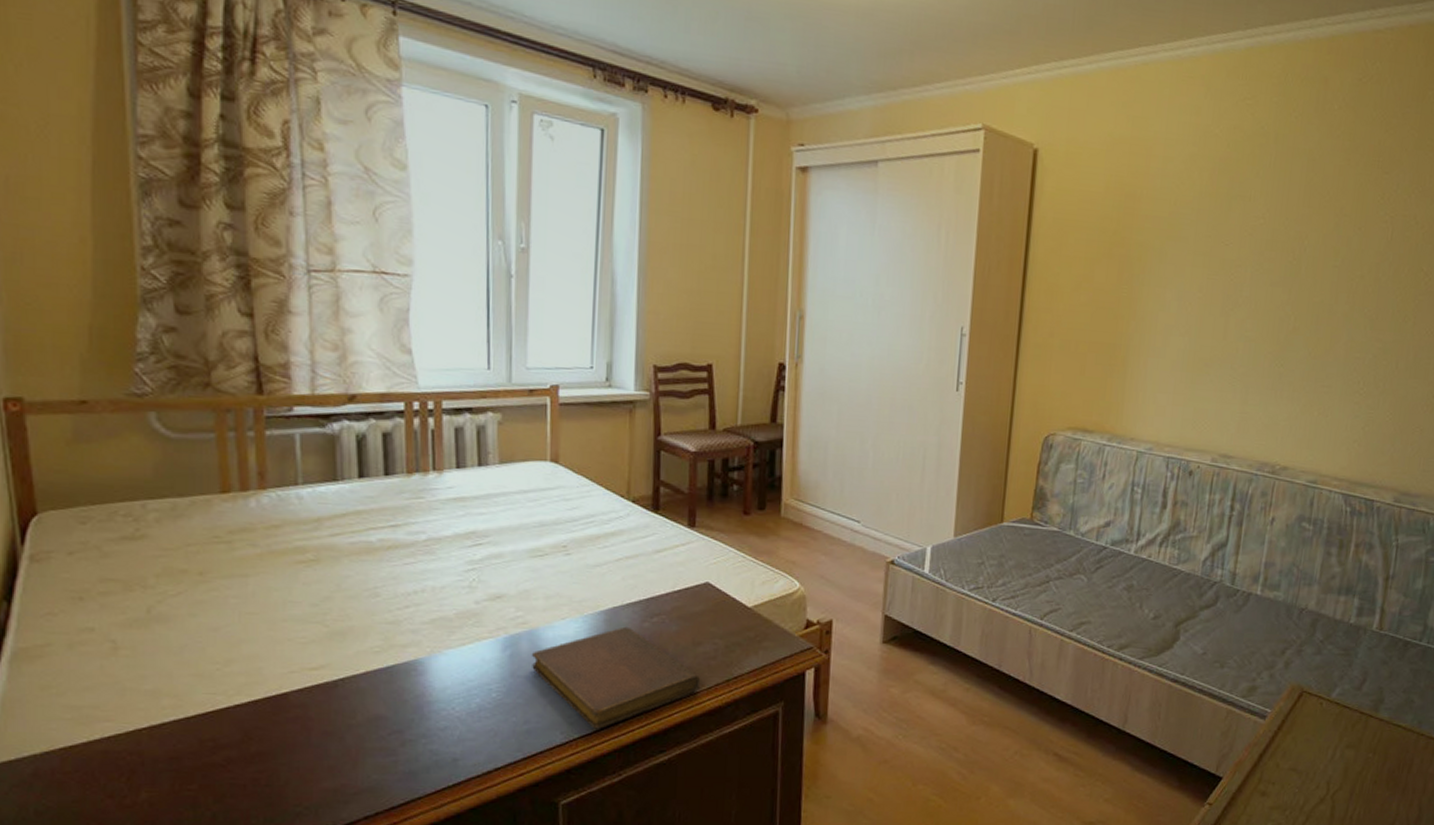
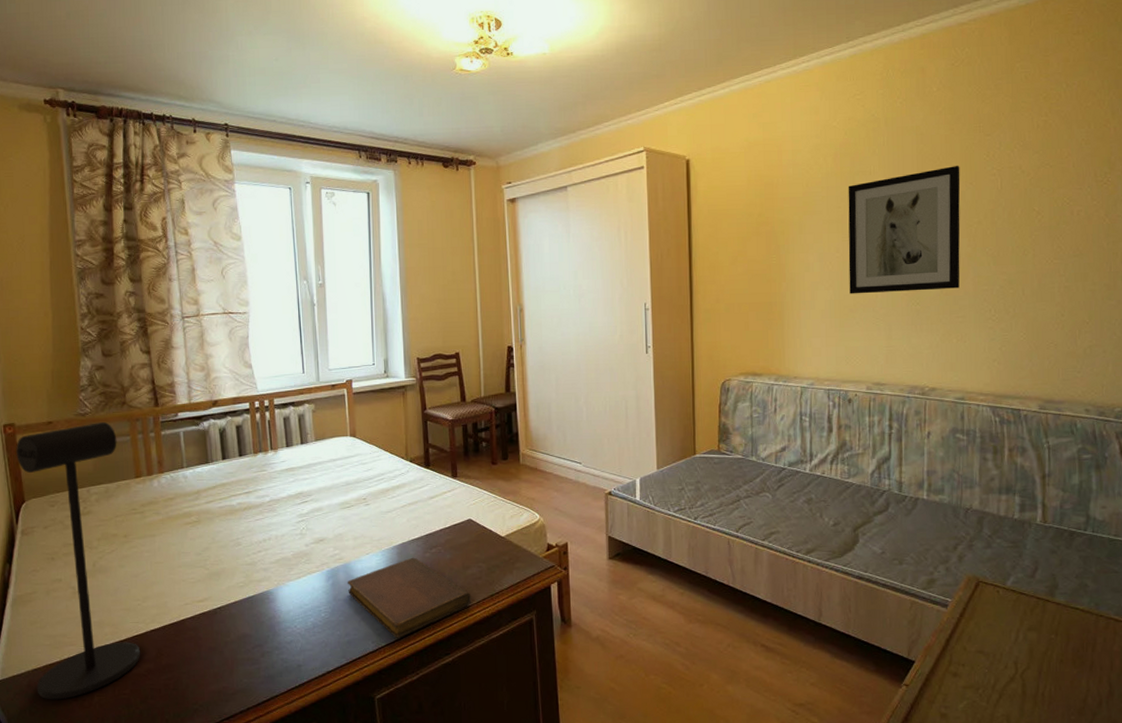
desk lamp: none [24,409,218,796] -> present [16,422,141,700]
wall art: none [1207,204,1351,353] -> present [848,165,961,294]

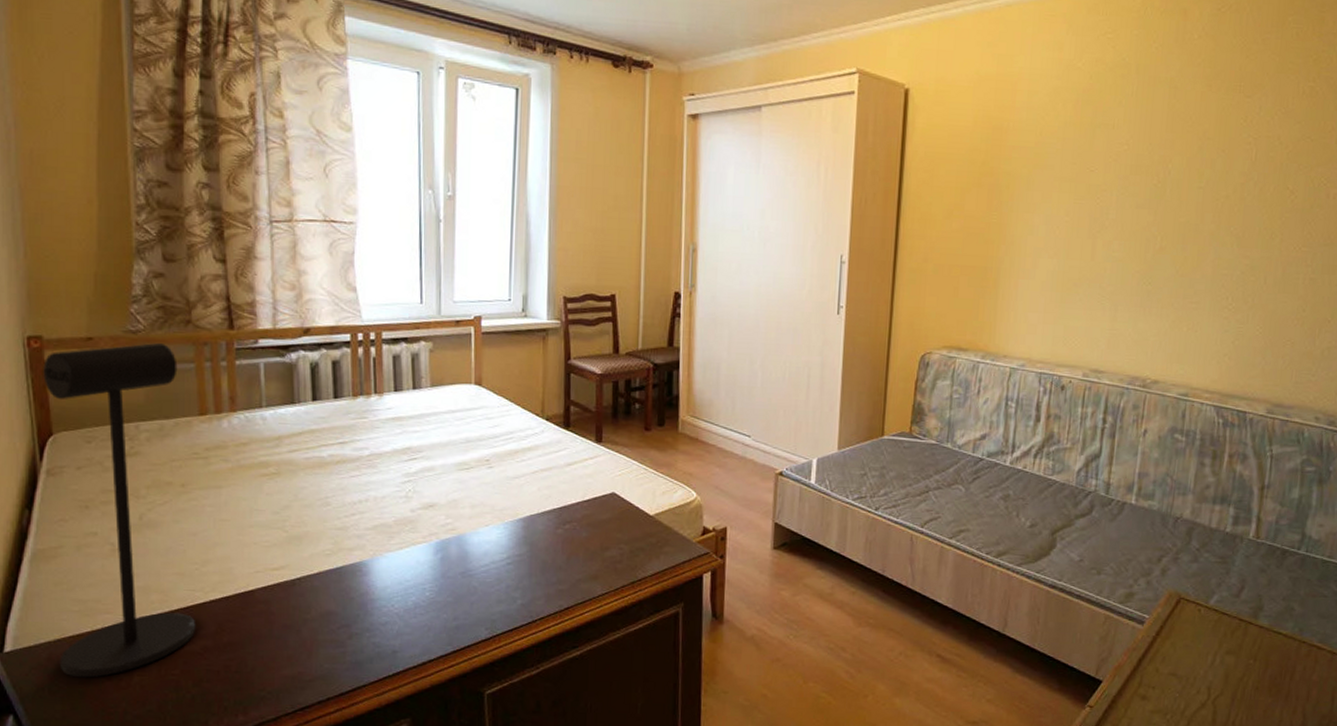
notebook: present [347,557,472,638] -> none [459,532,609,626]
wall art: present [848,165,961,294] -> none [1075,127,1214,270]

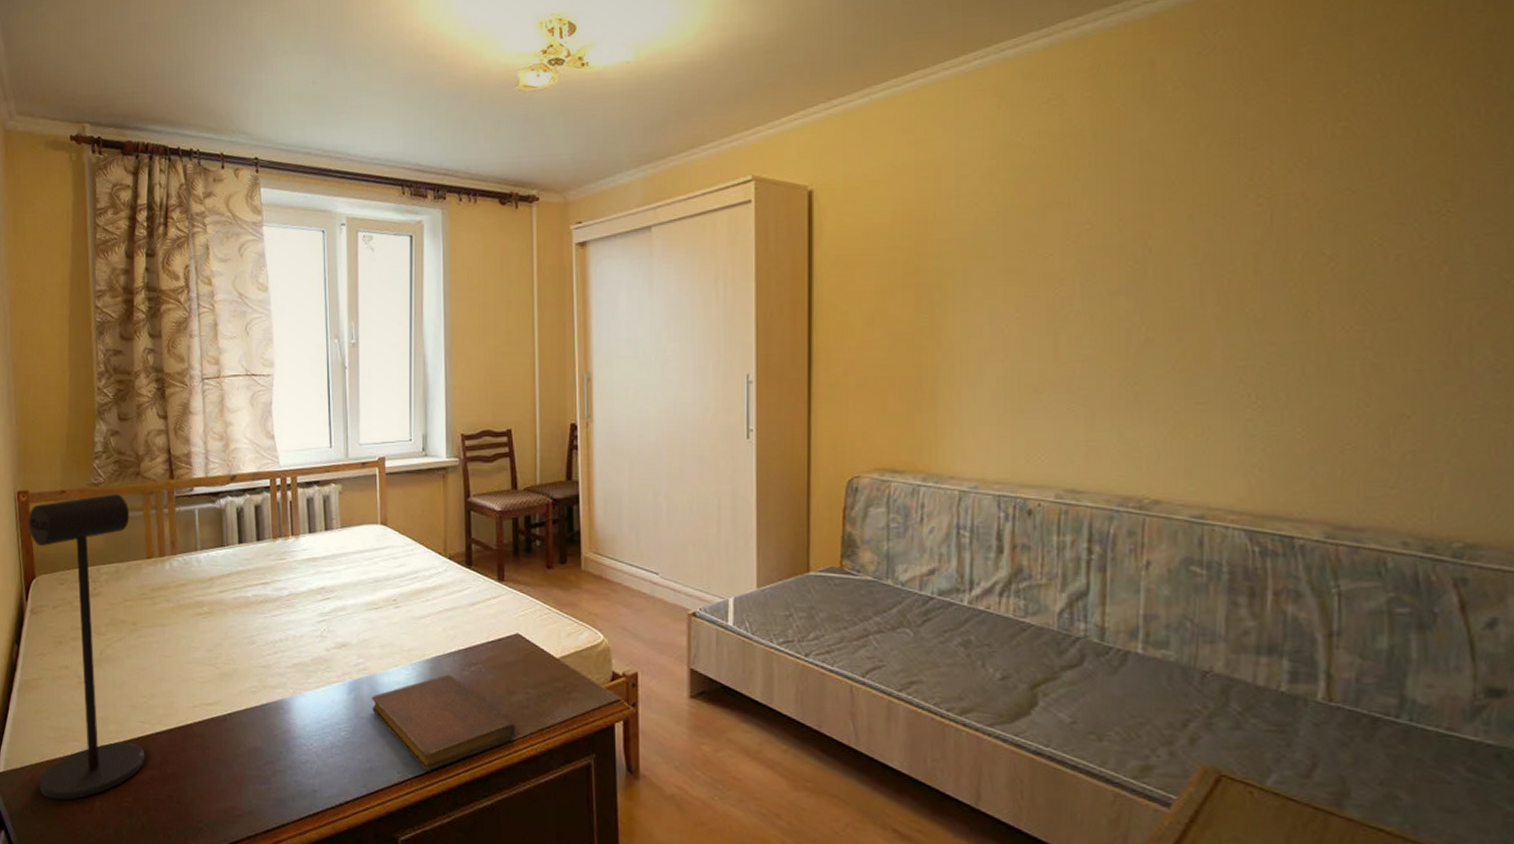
notebook: none [459,532,609,626] -> present [371,674,517,771]

